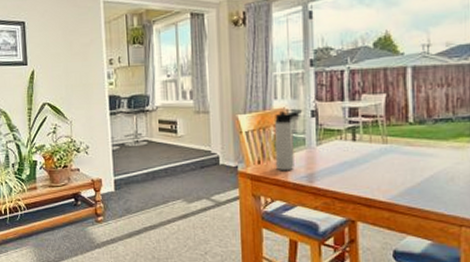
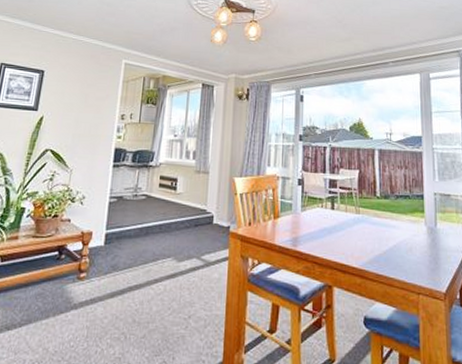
thermos bottle: present [274,111,302,171] -> none [264,178,290,234]

